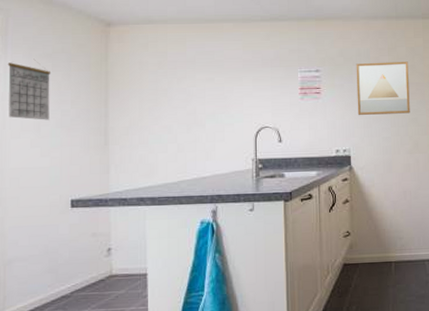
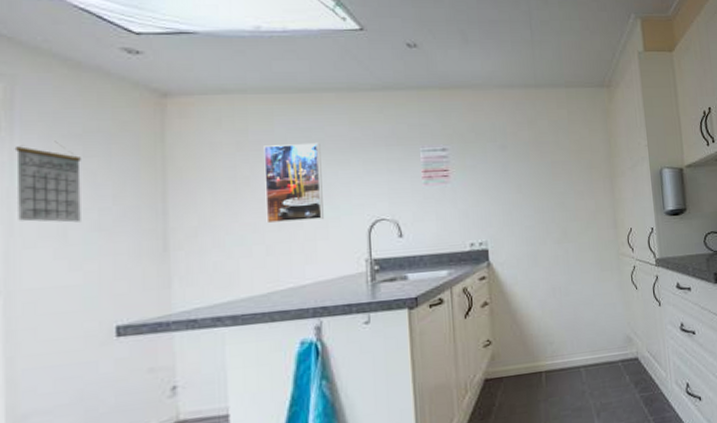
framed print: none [178,63,221,127] -> present [264,142,324,224]
wall art: present [356,61,410,115] -> none [490,137,556,201]

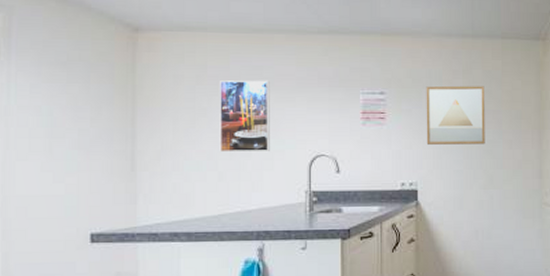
calendar: present [14,141,82,223] -> none [11,67,66,140]
wall art: none [490,137,556,201] -> present [426,85,485,144]

